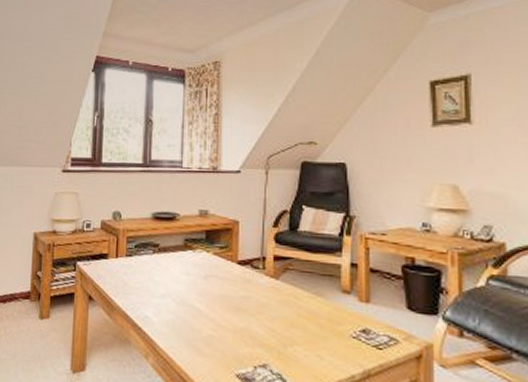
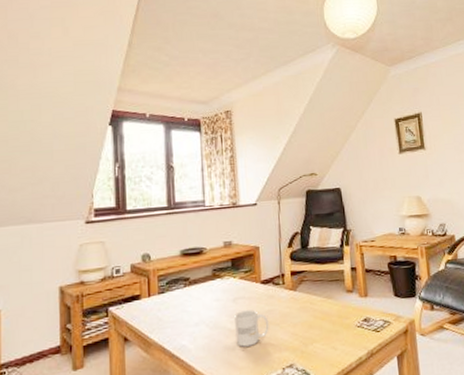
mug: none [203,291,243,333] -> present [234,309,269,347]

